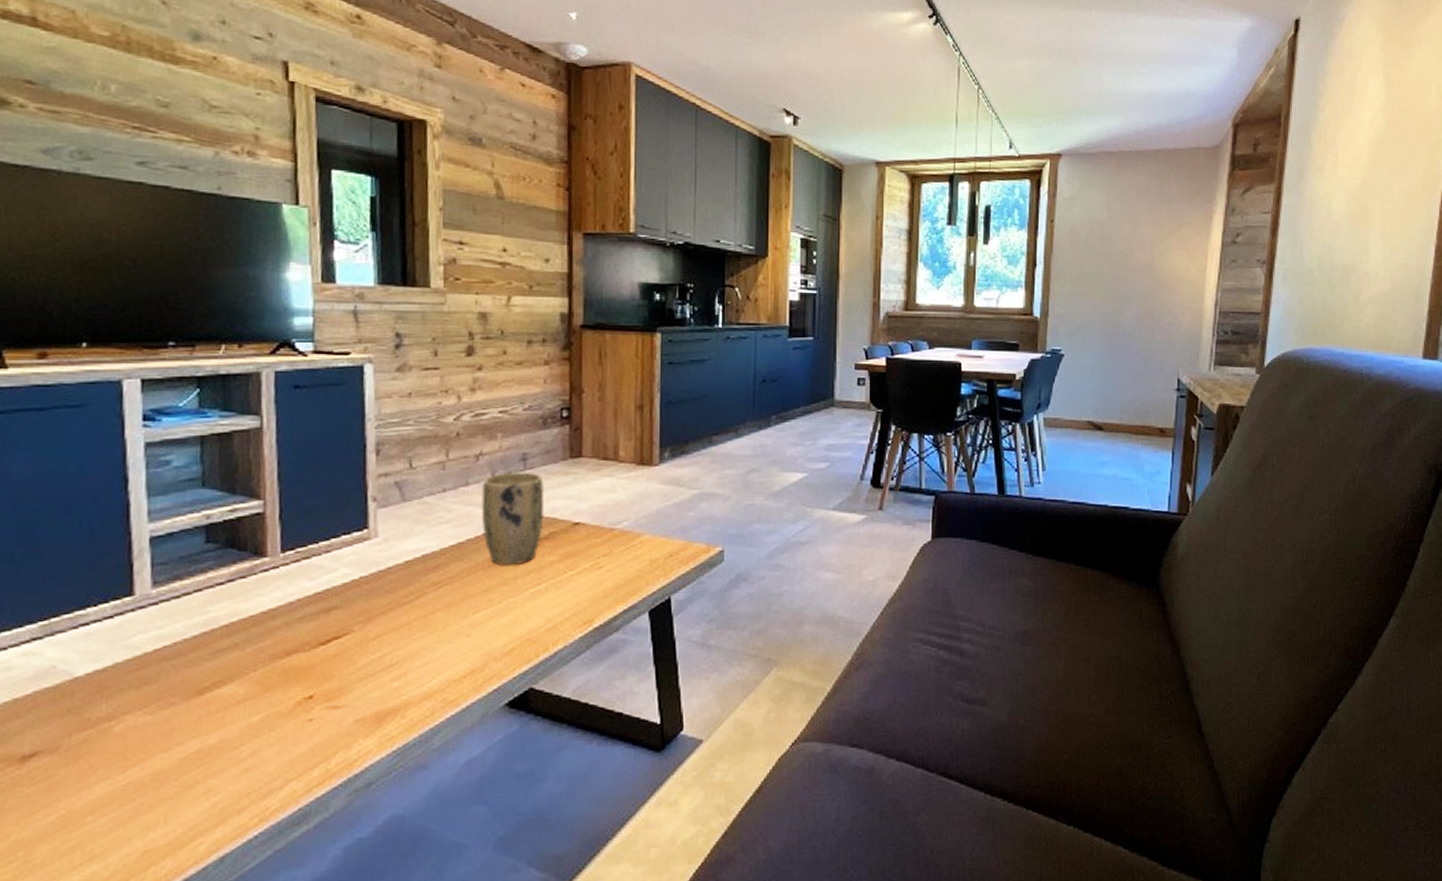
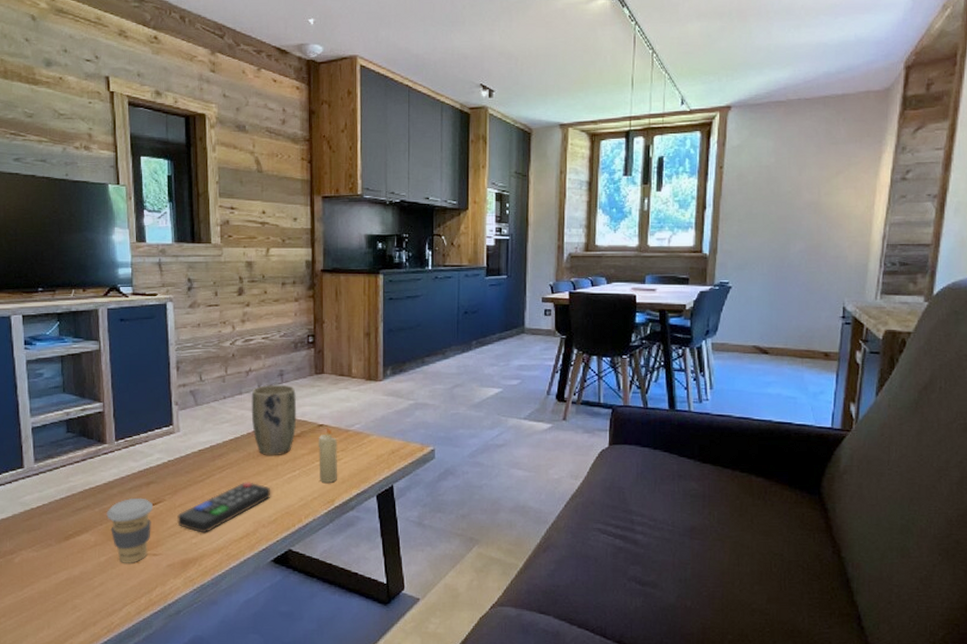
coffee cup: none [263,629,335,723] -> present [106,497,153,563]
remote control: none [371,601,507,674] -> present [177,482,271,533]
candle: none [572,525,599,598] -> present [318,426,338,483]

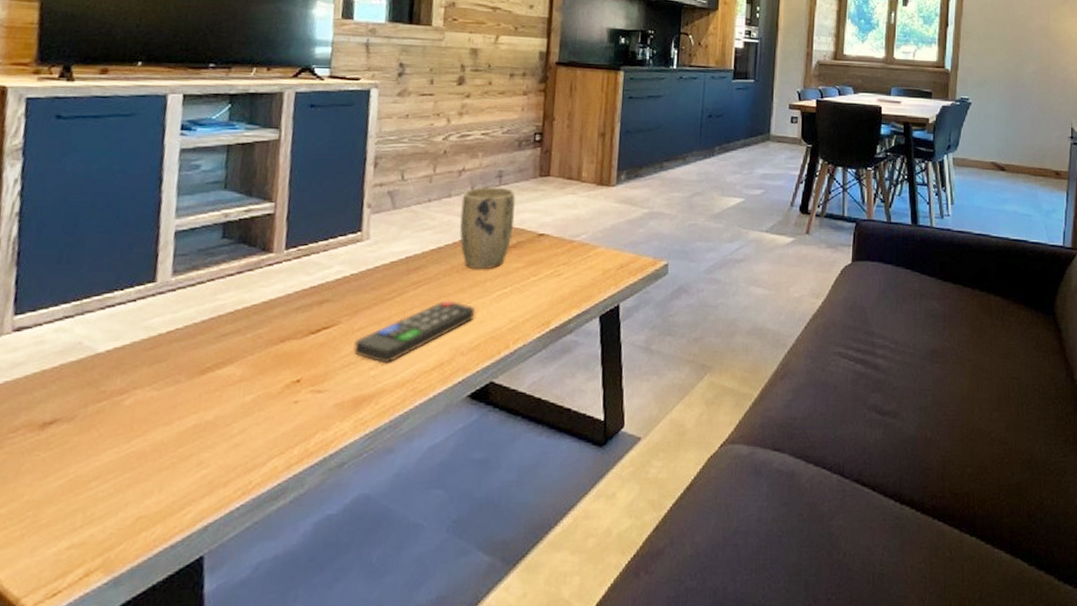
coffee cup: present [106,497,153,563] -> none [261,319,324,403]
candle: present [318,426,338,483] -> none [535,236,559,302]

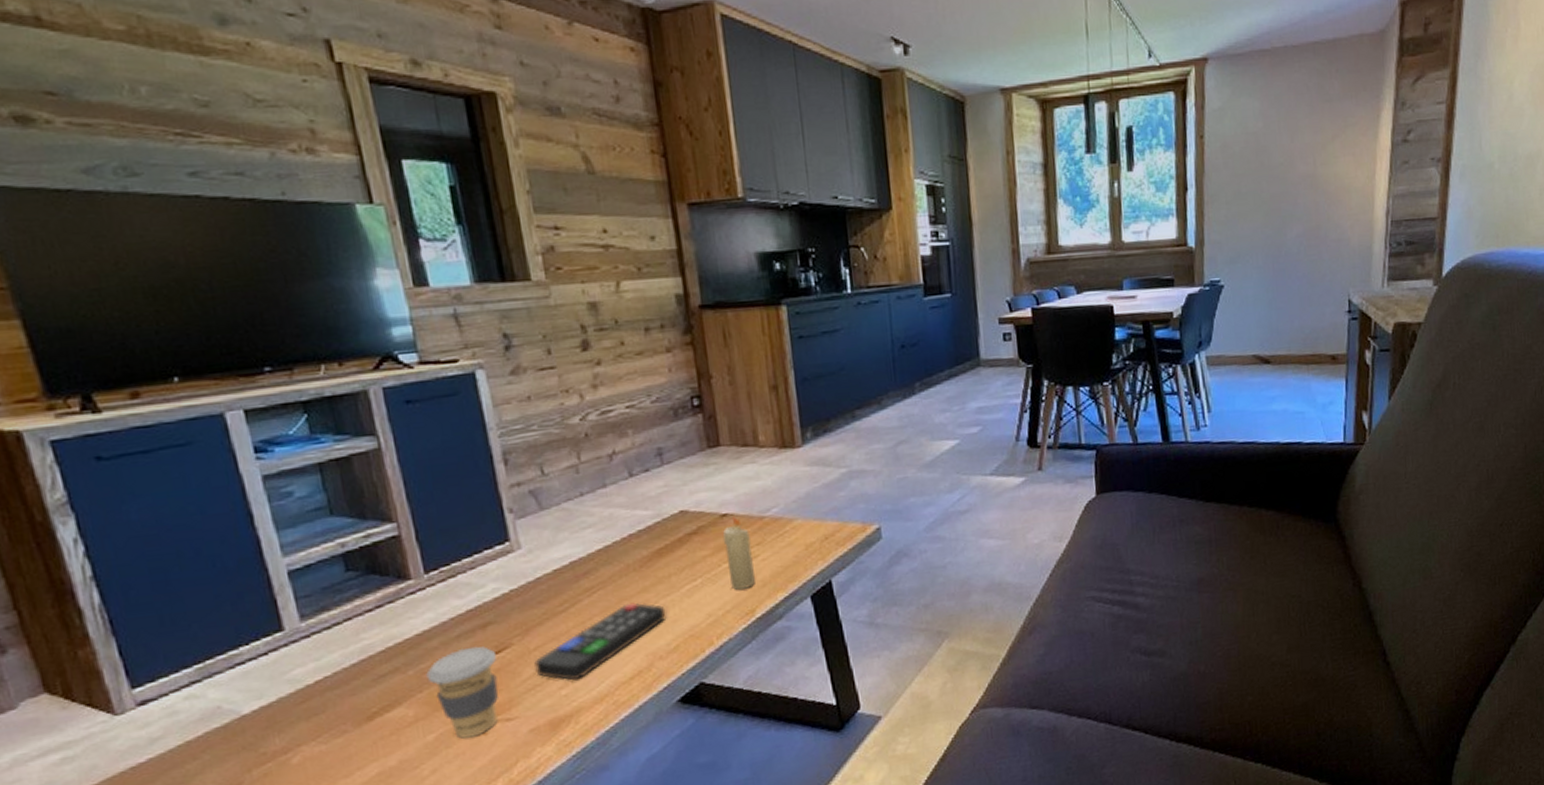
coffee cup: none [261,319,324,403] -> present [426,646,498,739]
plant pot: present [459,187,516,270] -> none [620,466,690,566]
candle: none [535,236,559,302] -> present [722,516,755,590]

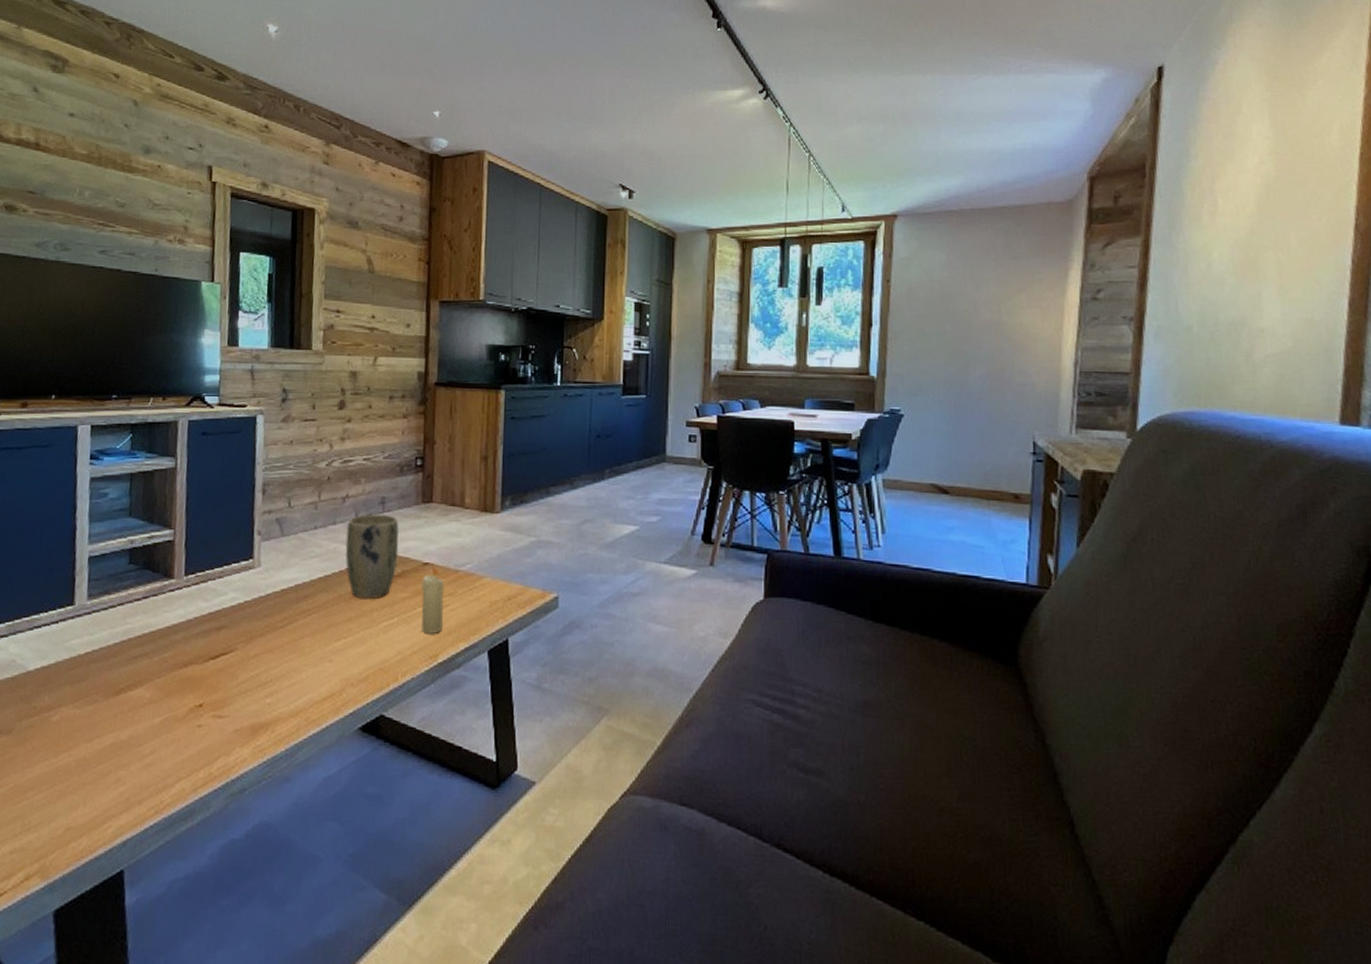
coffee cup: present [426,646,498,739] -> none [166,645,222,727]
remote control: present [534,602,667,681] -> none [250,629,364,692]
plant pot: none [620,466,690,566] -> present [345,513,399,599]

